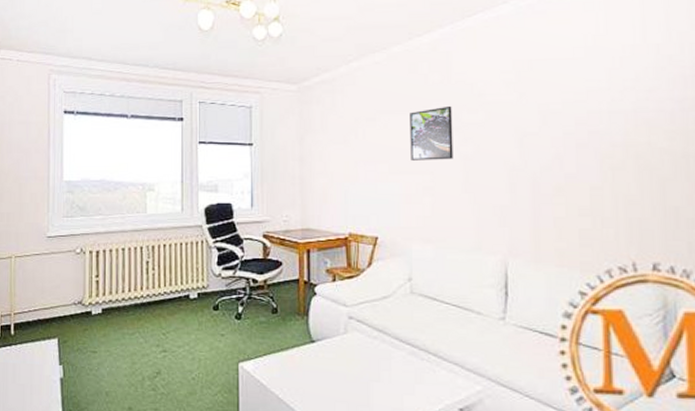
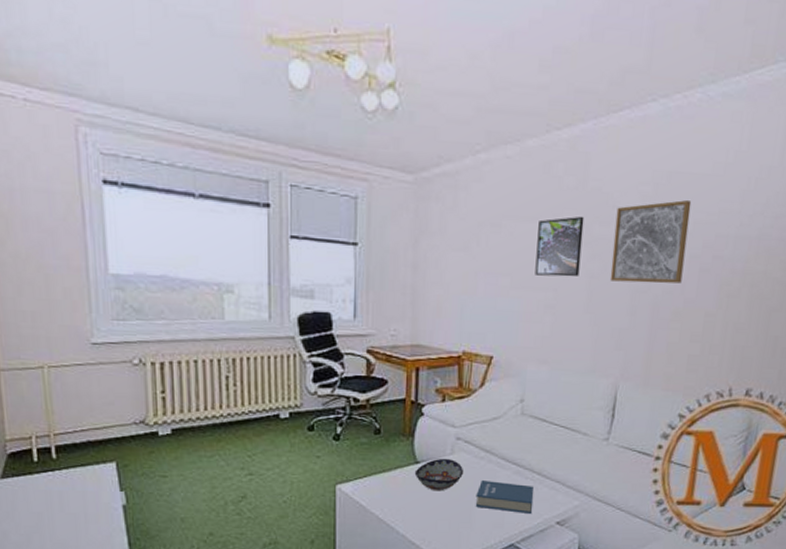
decorative bowl: none [310,337,357,372] -> present [414,458,463,491]
book: none [372,361,432,400] -> present [475,480,534,515]
wall art: none [482,83,559,161] -> present [610,200,692,284]

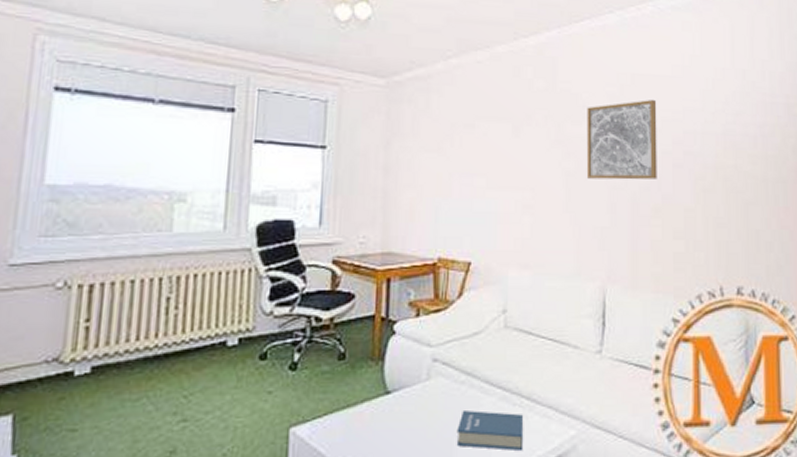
decorative bowl: present [414,458,463,491] -> none [384,385,441,429]
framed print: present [535,216,585,277] -> none [511,115,556,176]

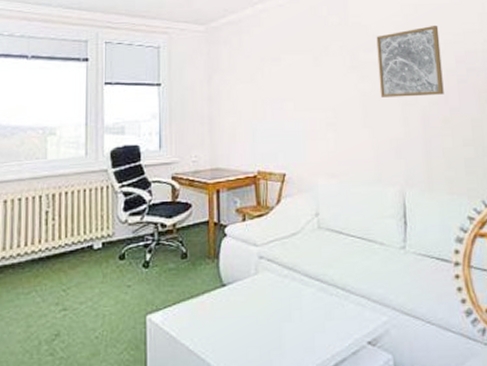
book: present [456,410,524,452] -> none [283,300,342,335]

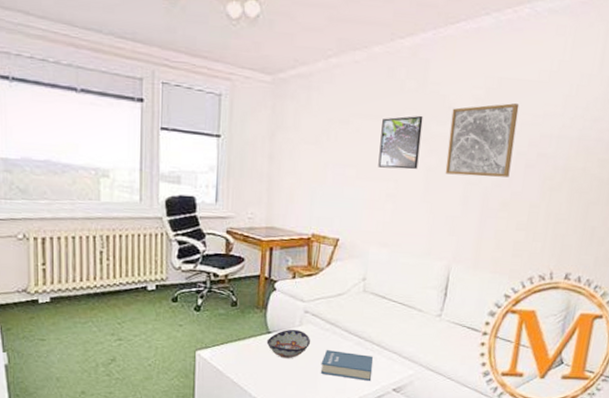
decorative bowl: none [221,278,269,316] -> present [266,329,310,359]
book: none [283,300,342,335] -> present [320,350,374,382]
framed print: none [312,45,353,98] -> present [378,115,423,170]

